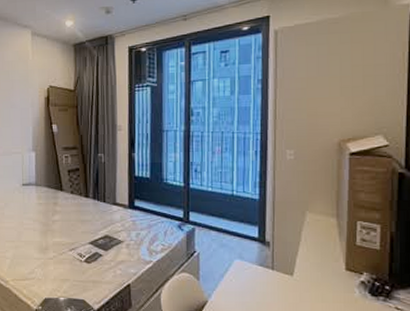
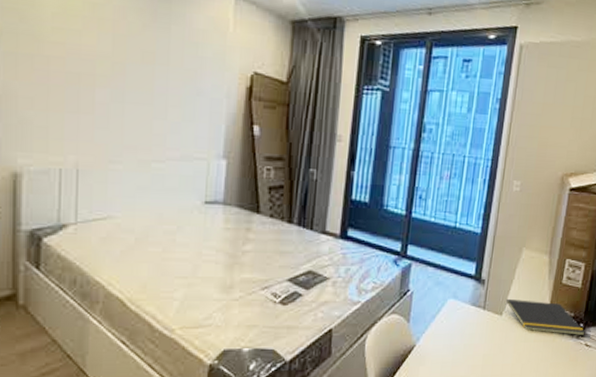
notepad: none [294,259,393,299] -> present [504,298,585,336]

